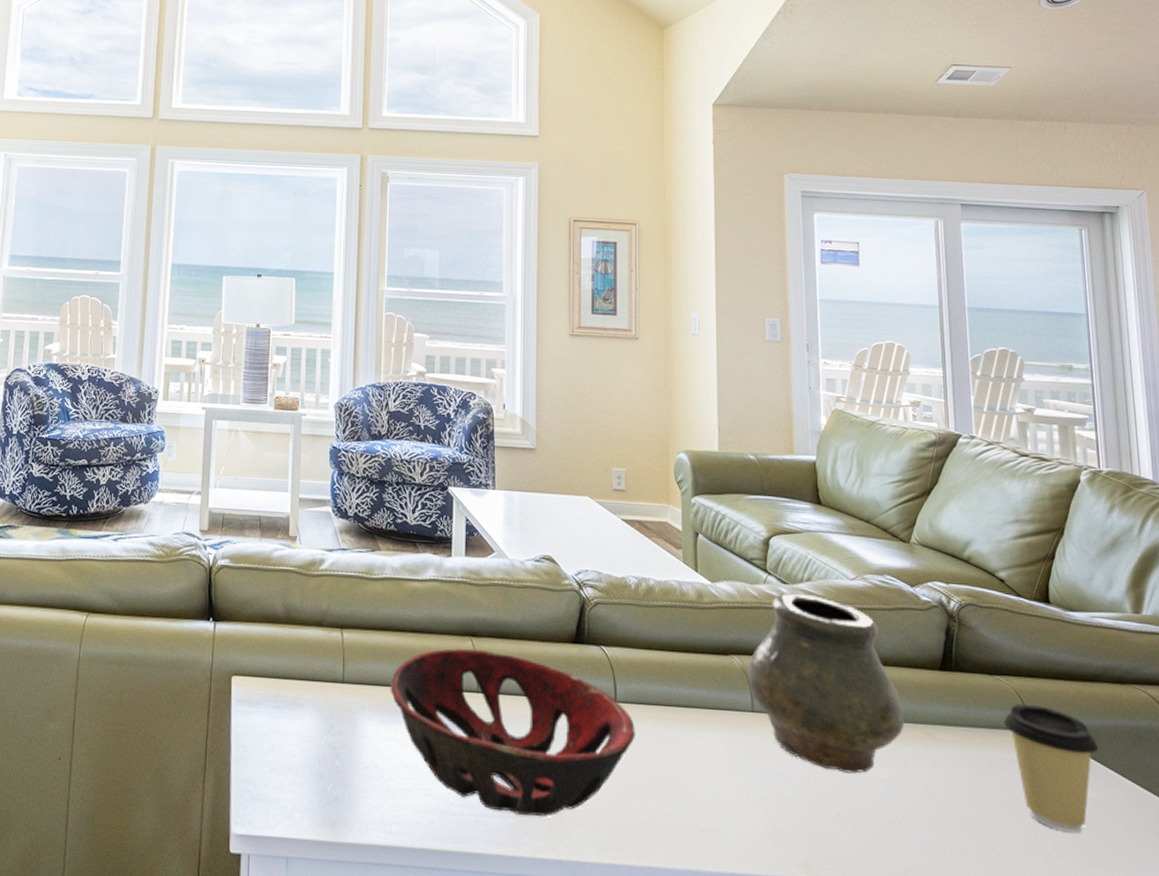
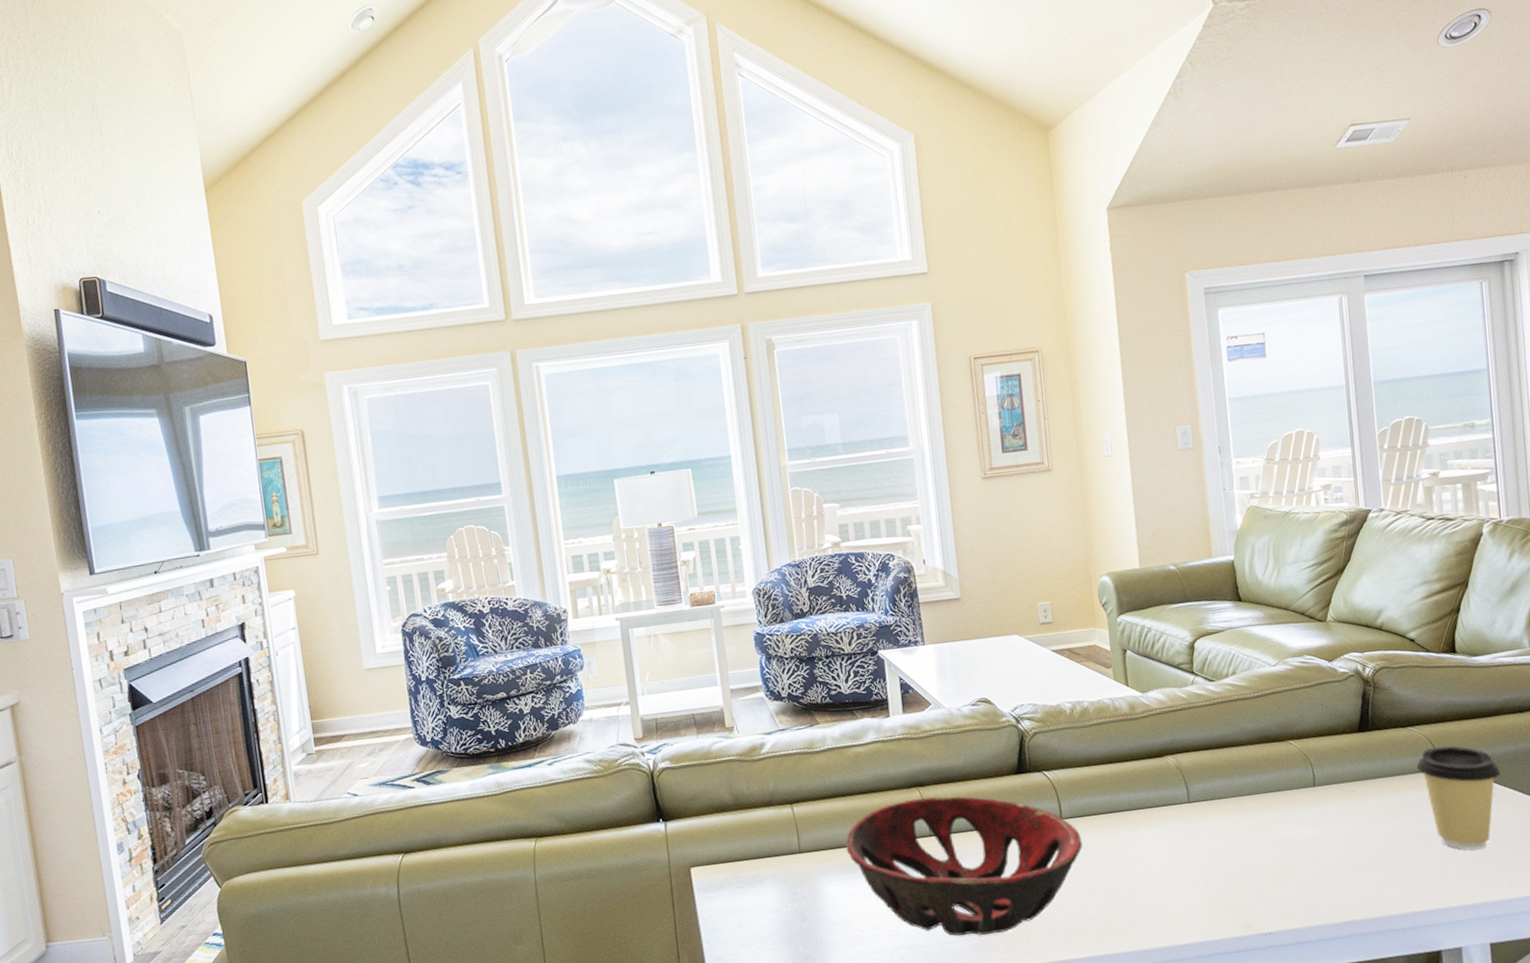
vase: present [747,592,904,774] -> none [1182,687,1328,840]

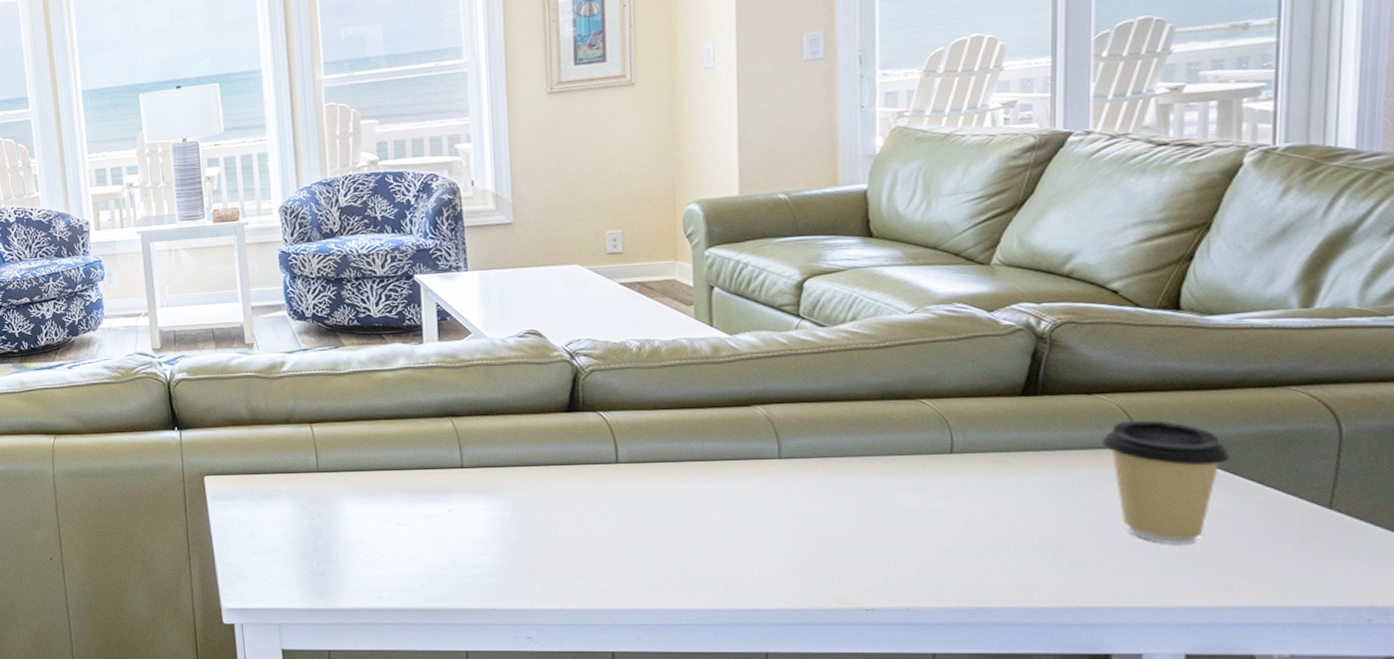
decorative bowl: present [845,796,1083,936] -> none [367,428,642,574]

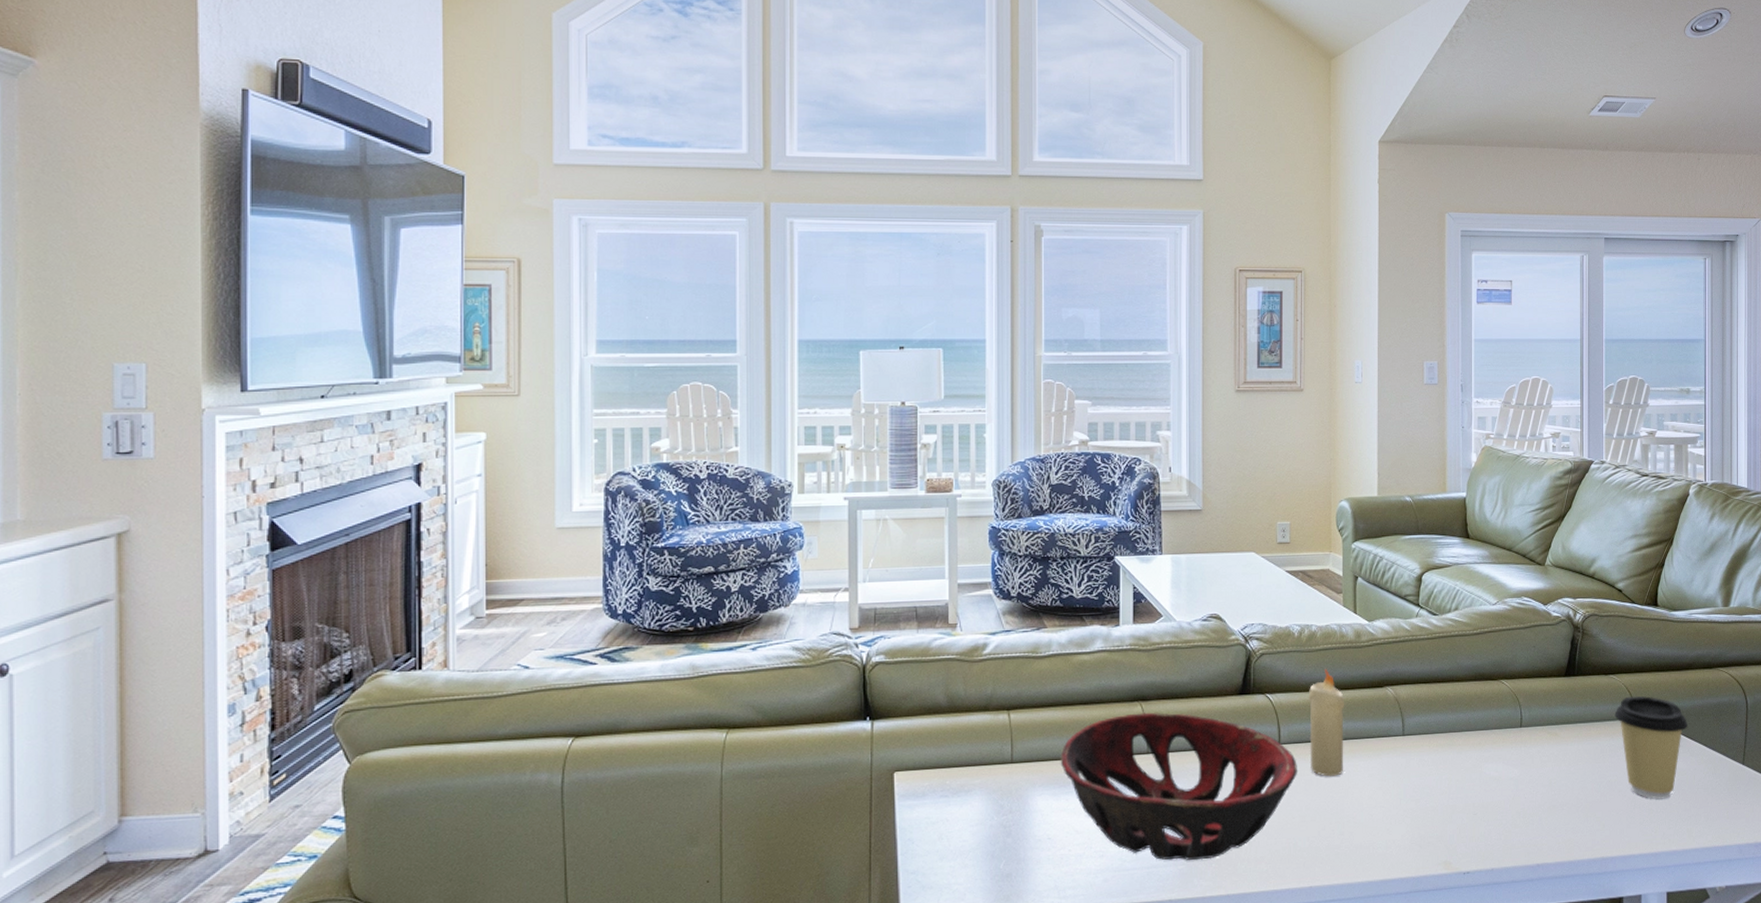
decorative bowl: none [367,428,642,574] -> present [1060,712,1298,861]
candle: none [651,386,700,499] -> present [1308,669,1345,777]

